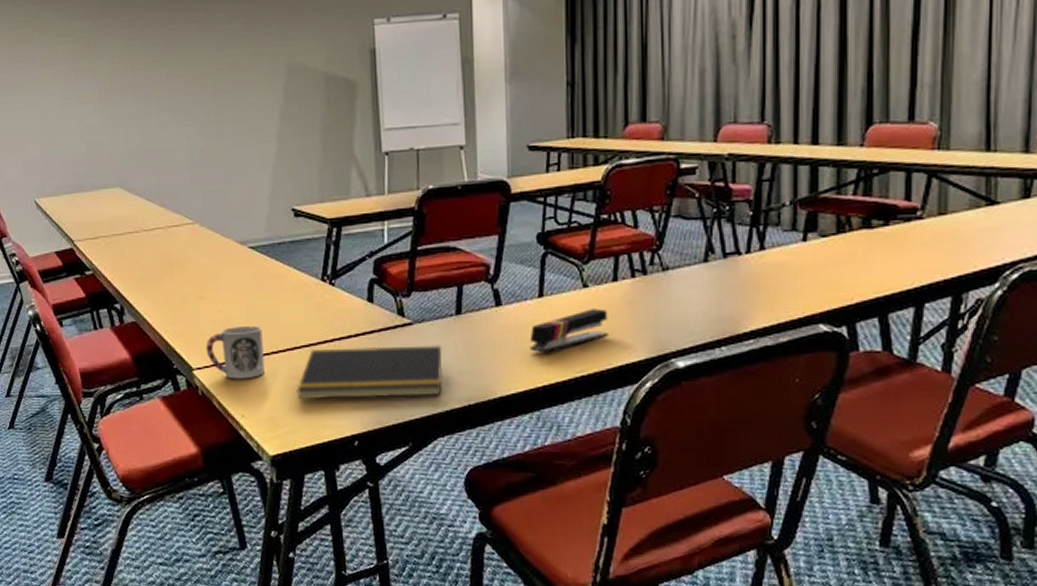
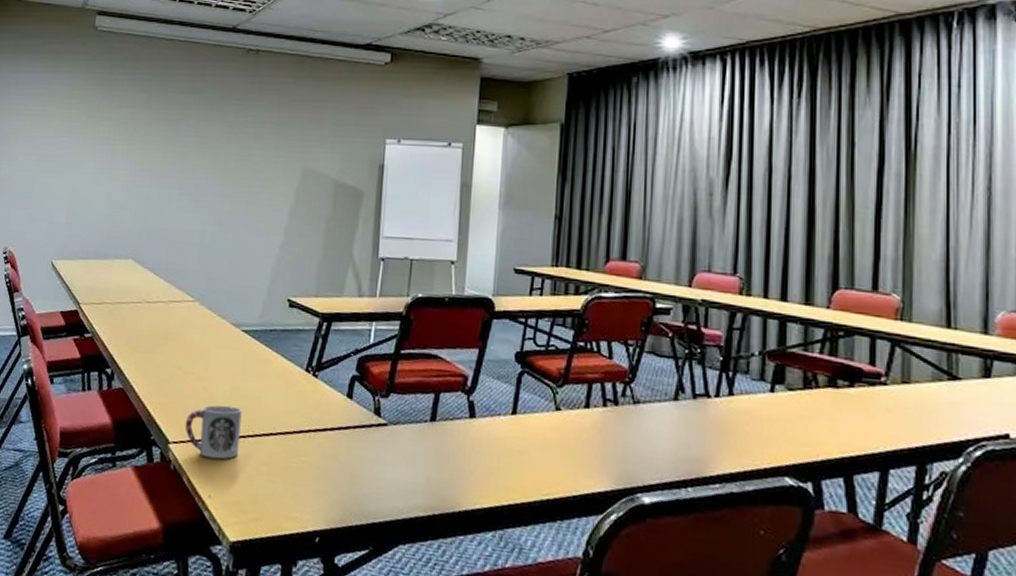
notepad: present [296,345,443,400] -> none [265,437,413,502]
stapler: present [529,308,608,353] -> none [499,432,578,472]

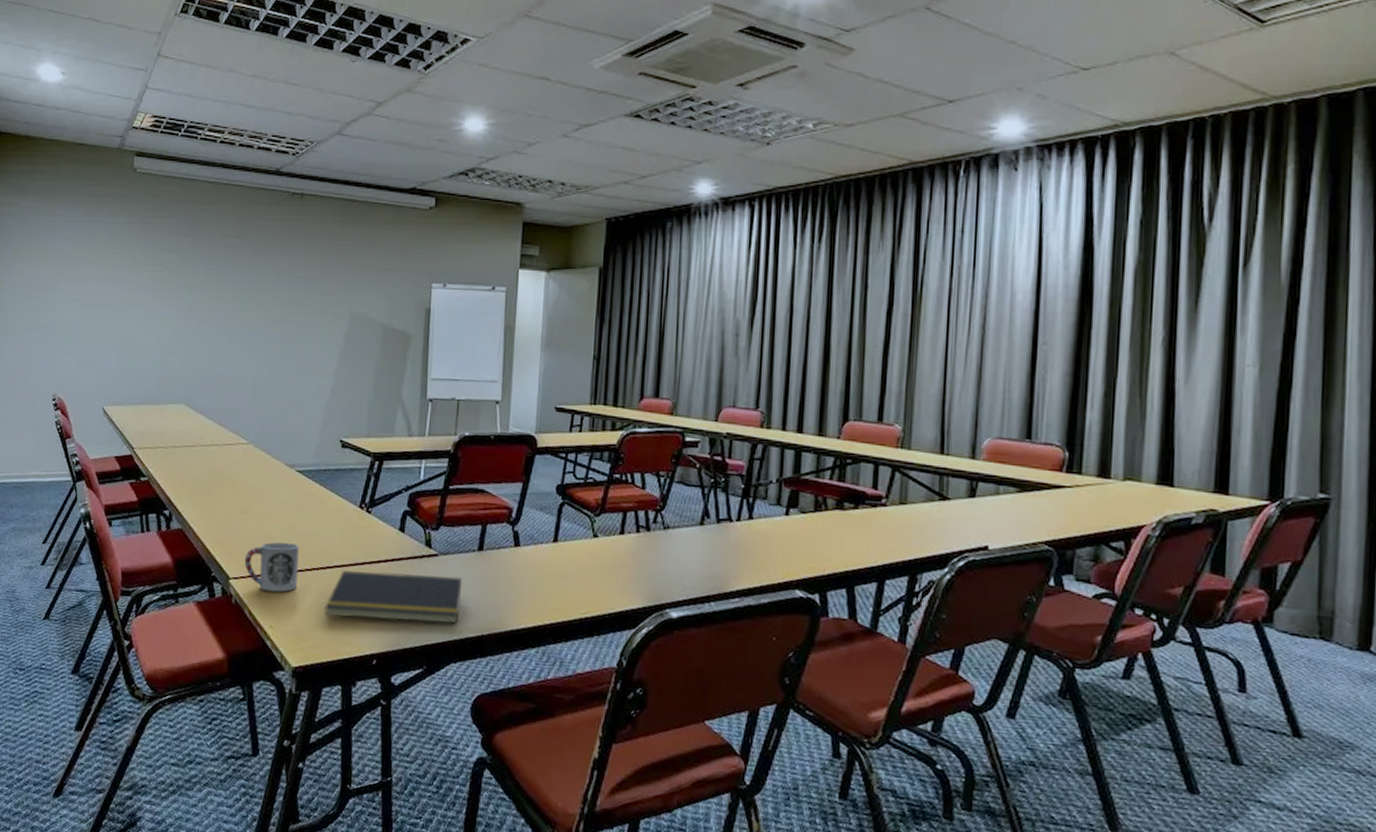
notepad: none [265,437,413,502] -> present [324,569,463,625]

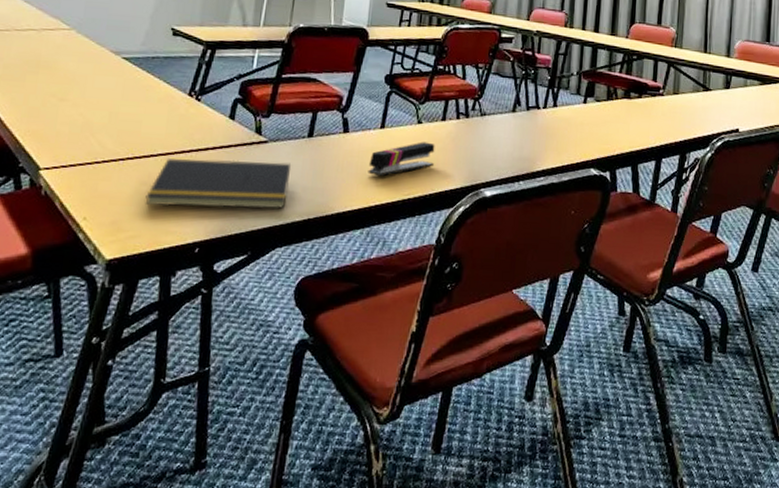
cup: present [244,542,299,592] -> none [58,130,121,182]
stapler: none [541,557,613,594] -> present [368,142,435,177]

